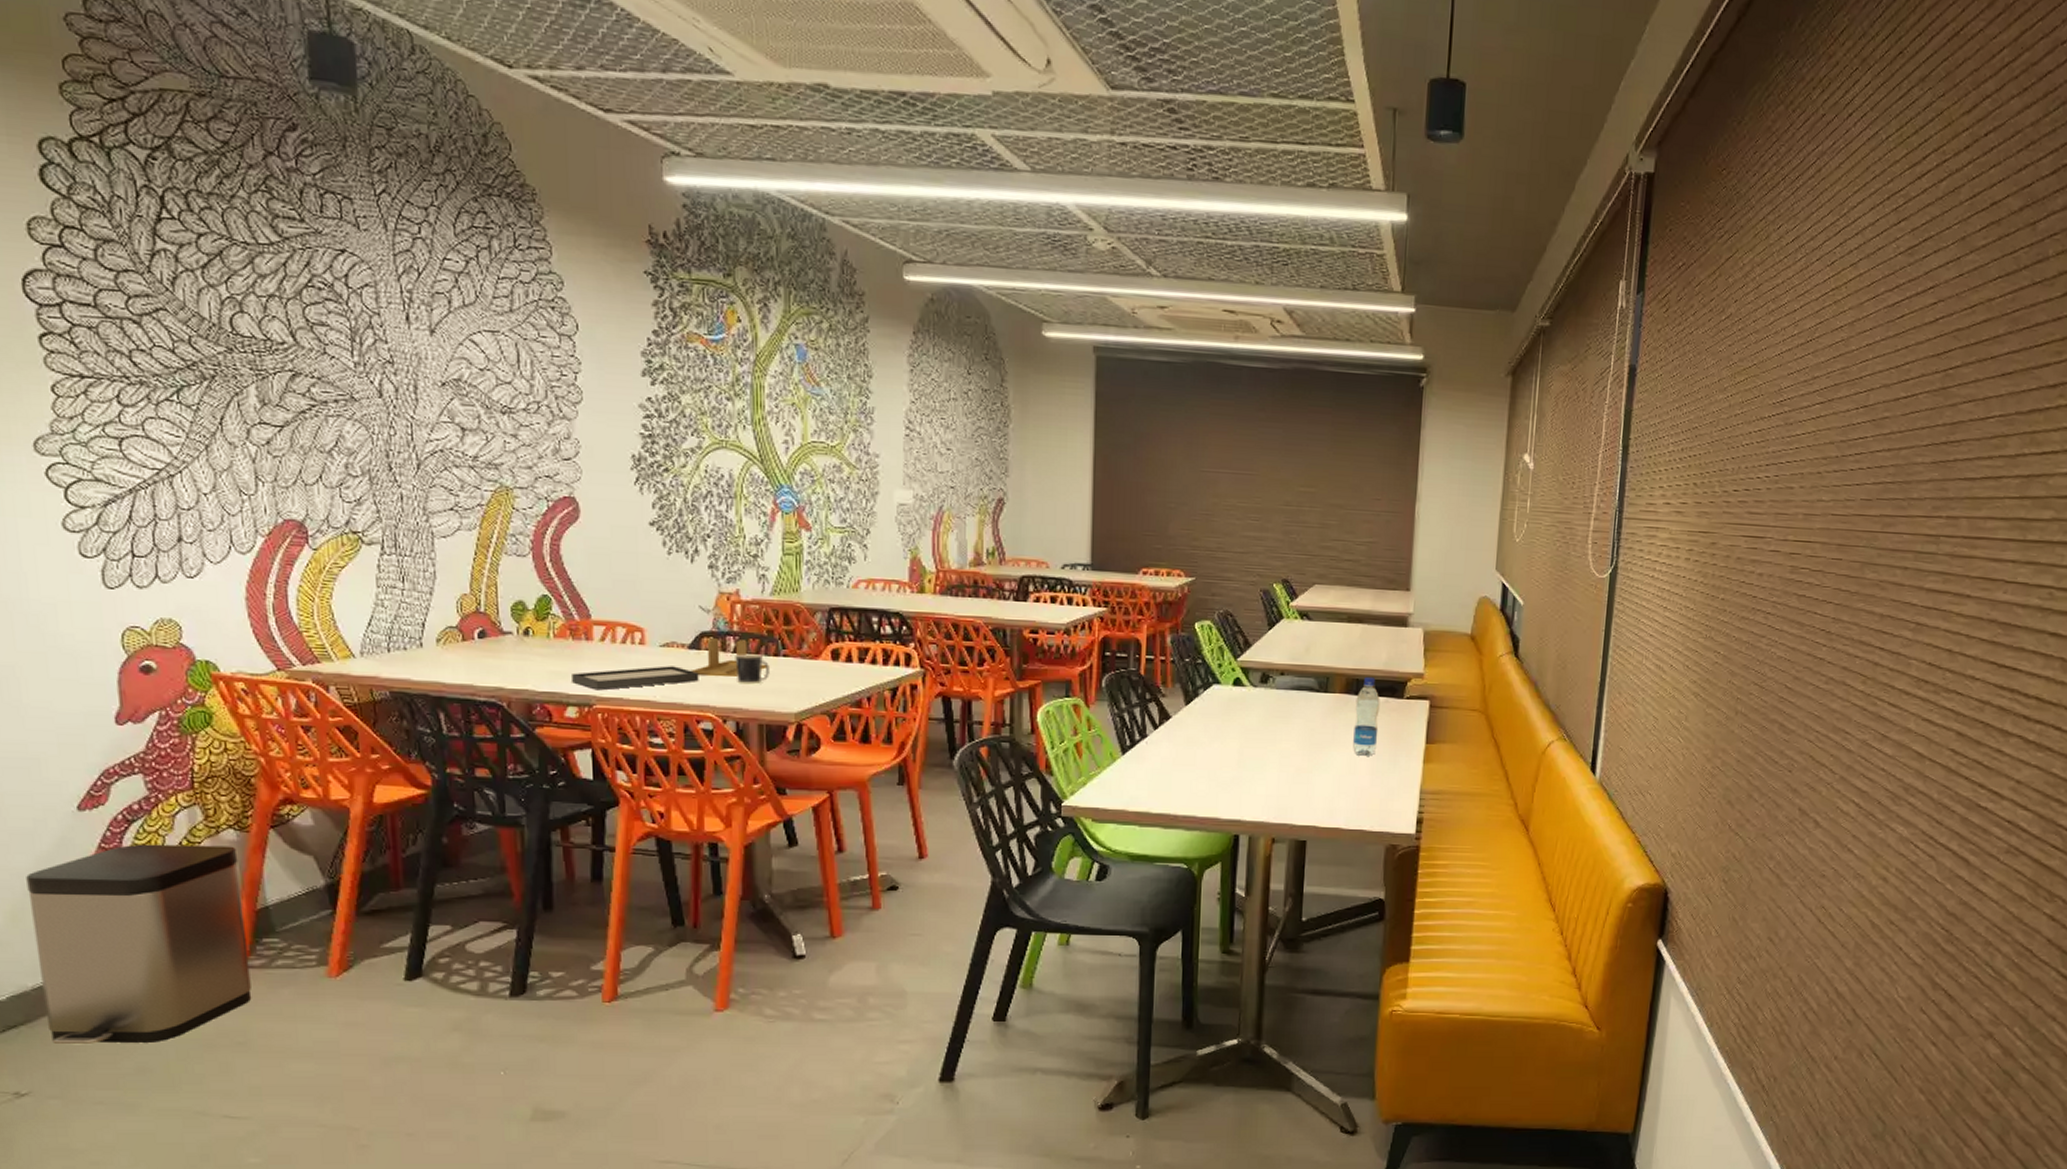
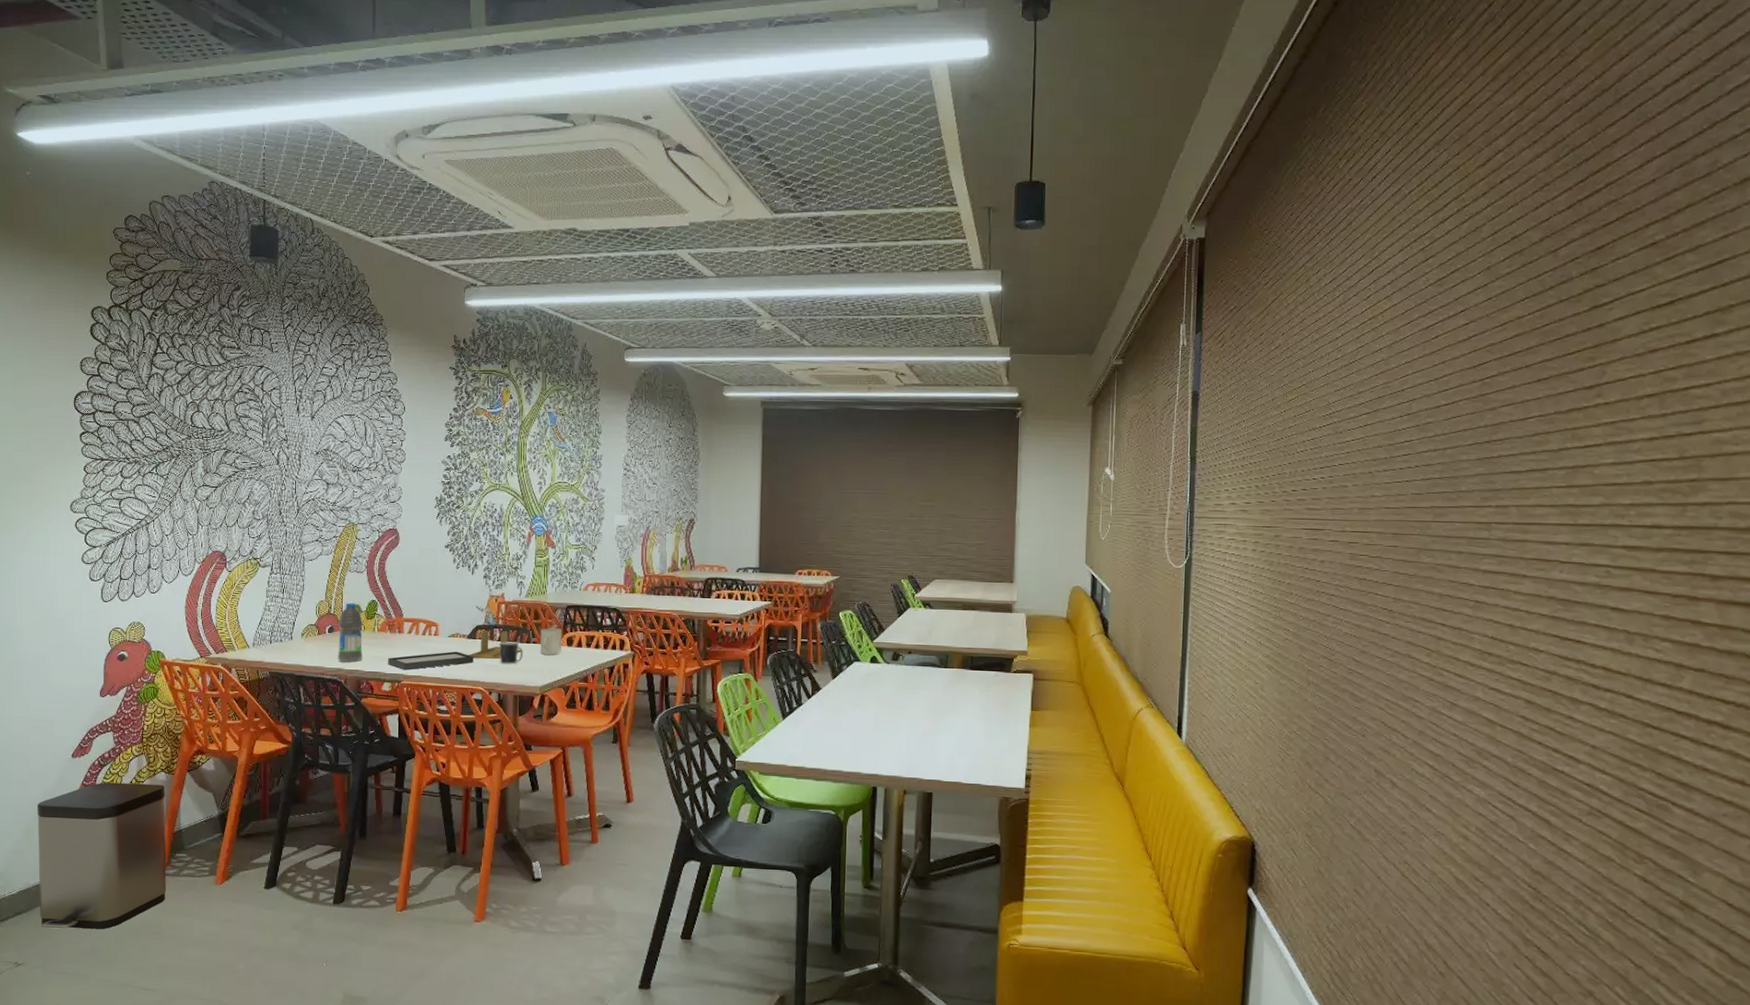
water bottle: none [492,597,533,680] -> present [338,602,363,663]
cup: none [793,636,825,673] -> present [540,628,562,656]
bottle: present [1353,676,1380,757] -> none [969,654,991,722]

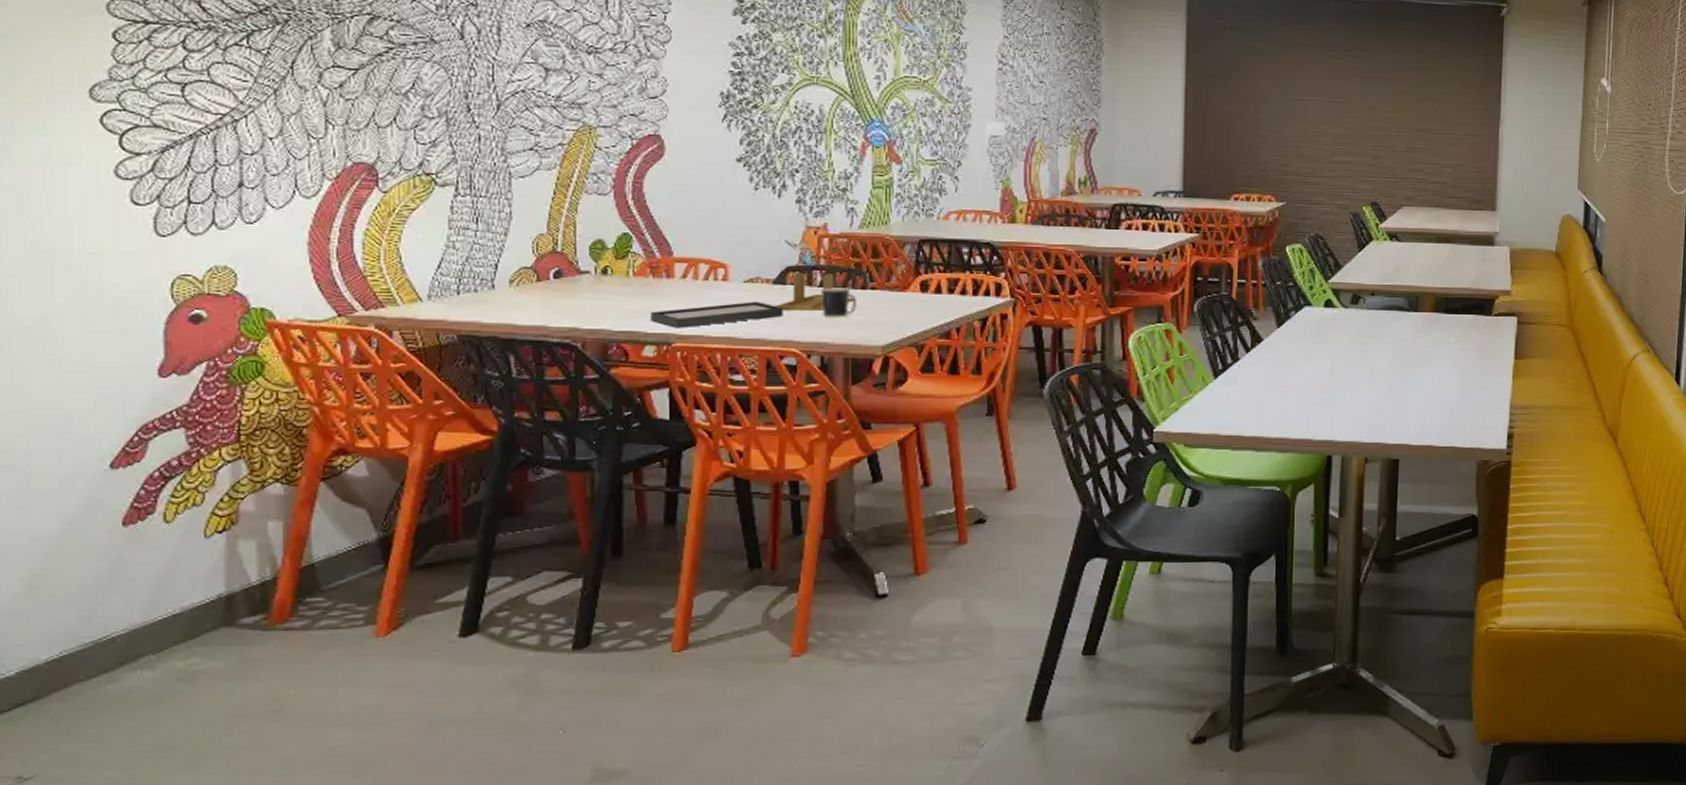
pedal bin: present [37,782,166,929] -> none [47,501,290,721]
water bottle: present [338,602,363,663] -> none [569,236,610,319]
cup: present [540,628,562,656] -> none [882,269,913,306]

